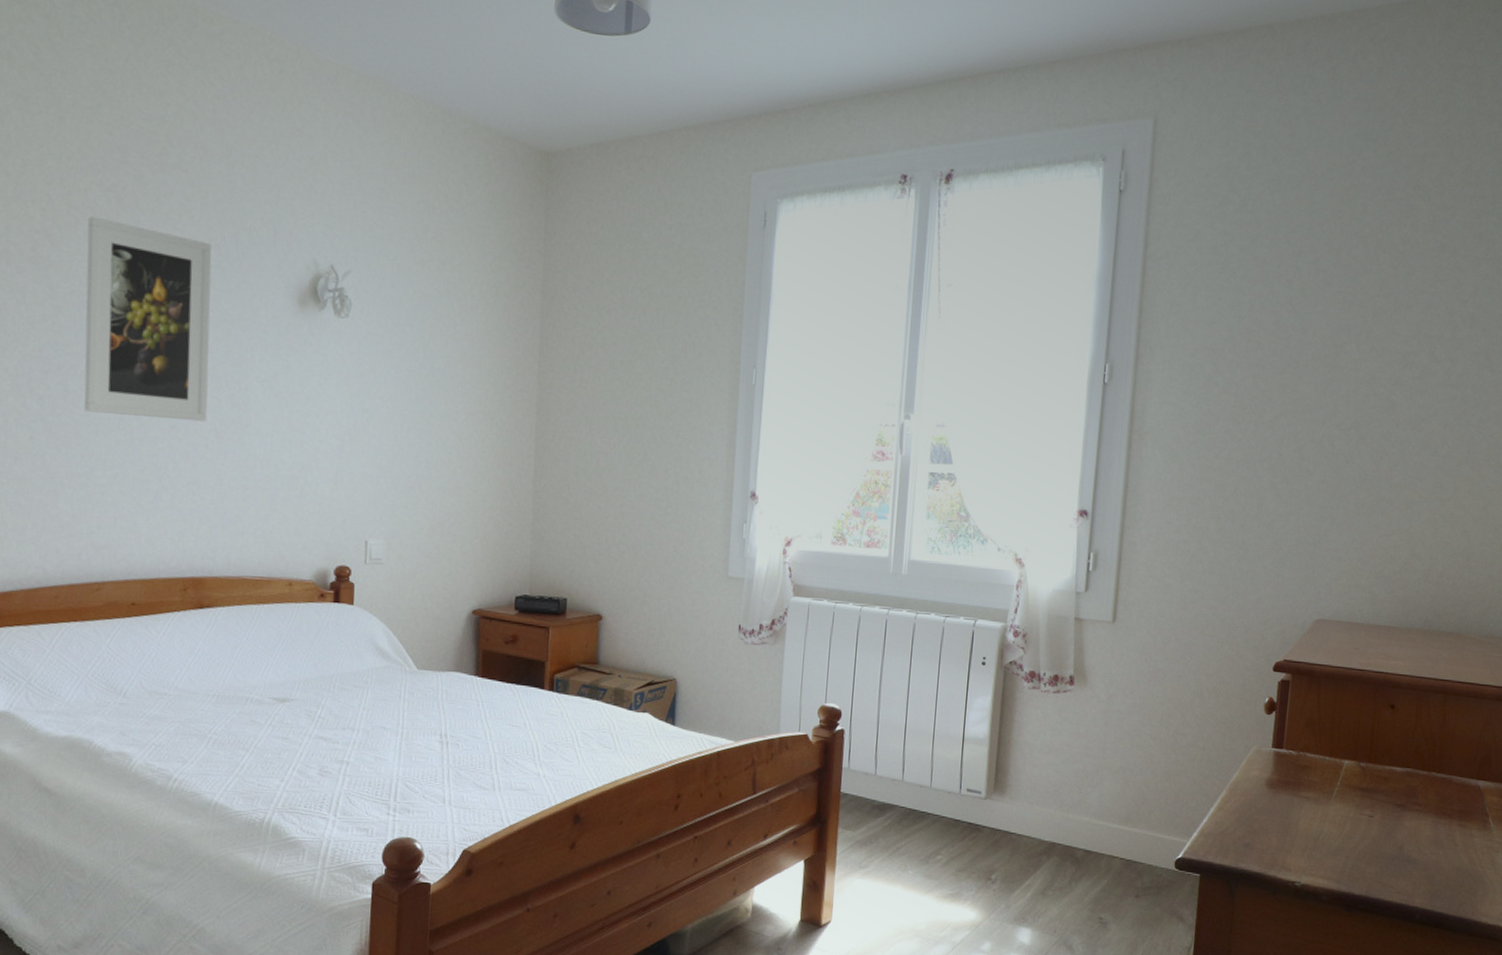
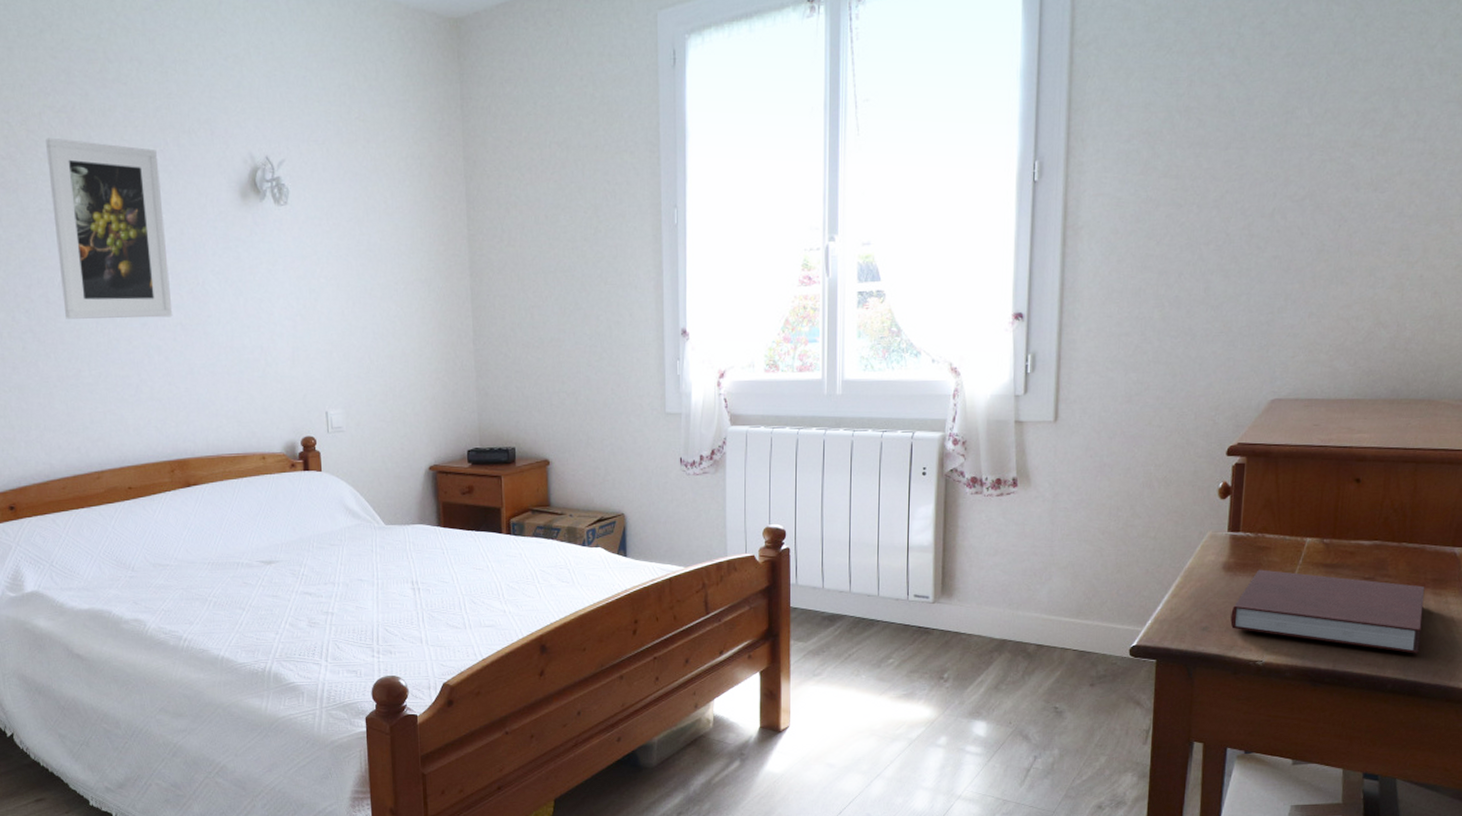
notebook: none [1271,788,1452,885] -> present [1230,569,1425,654]

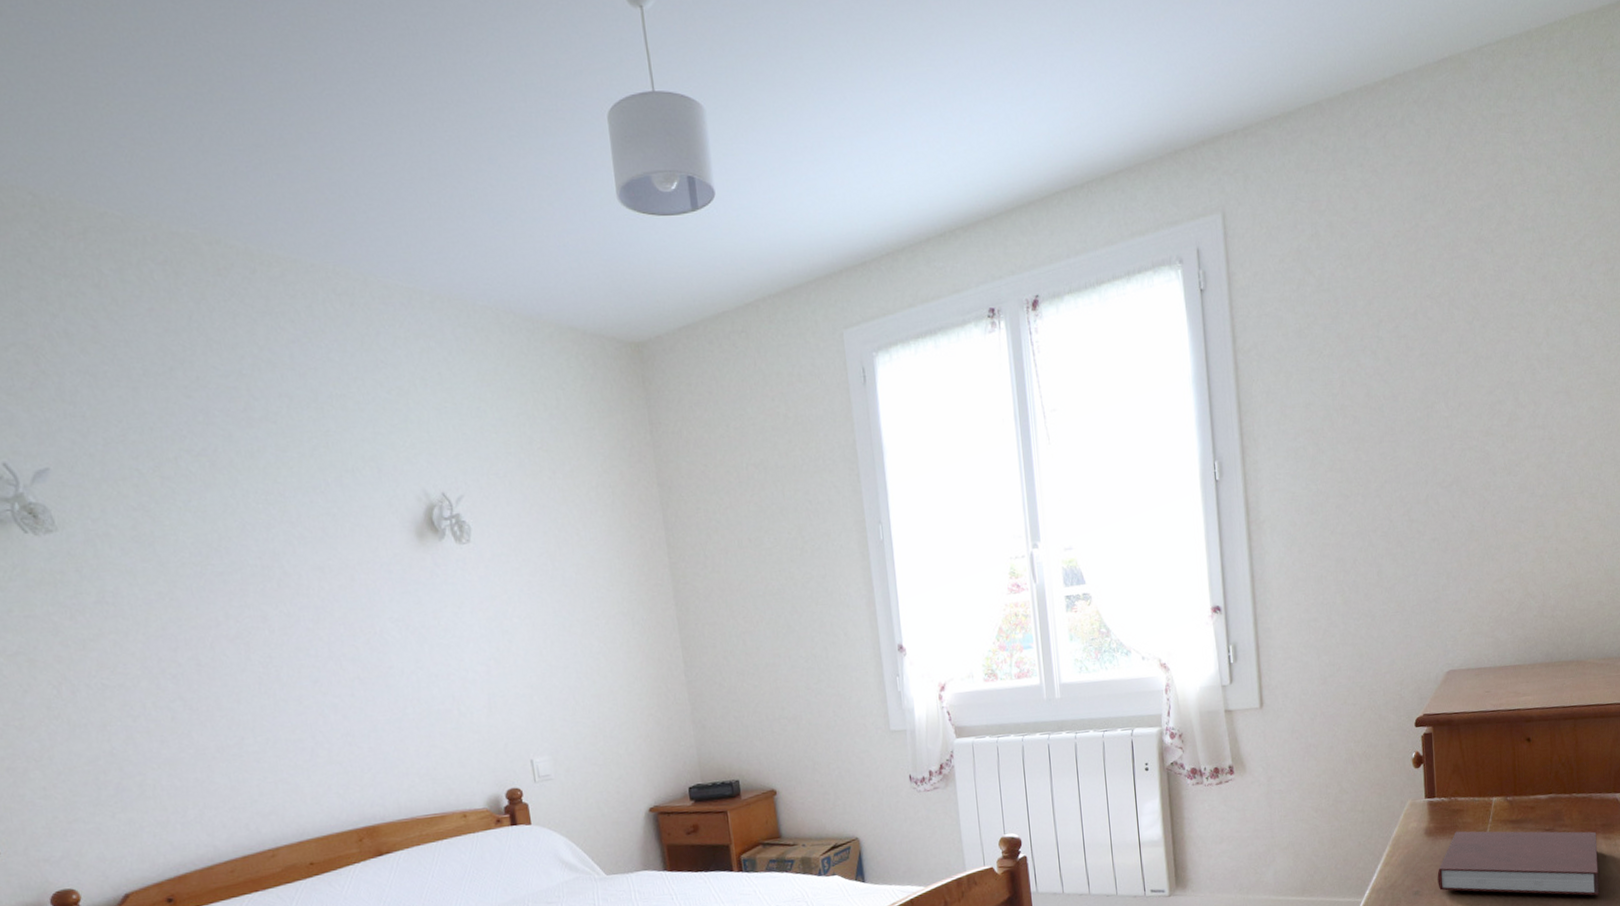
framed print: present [46,137,173,319] -> none [184,484,349,682]

